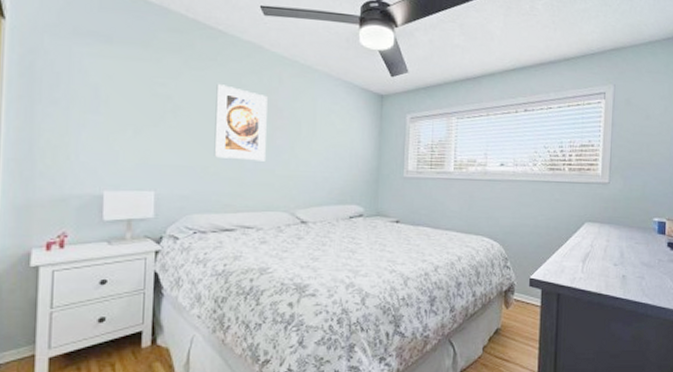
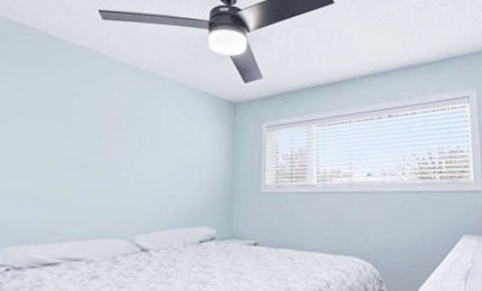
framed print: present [214,84,268,161] -> none [37,94,104,180]

